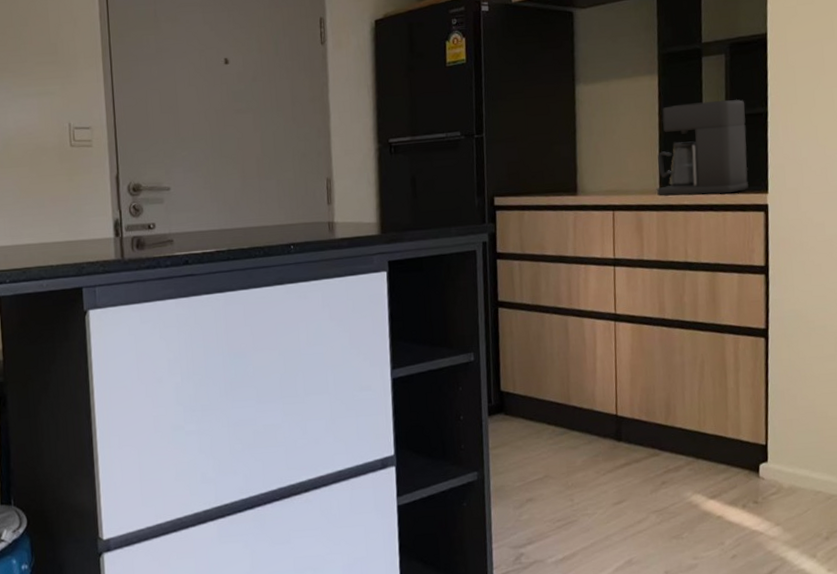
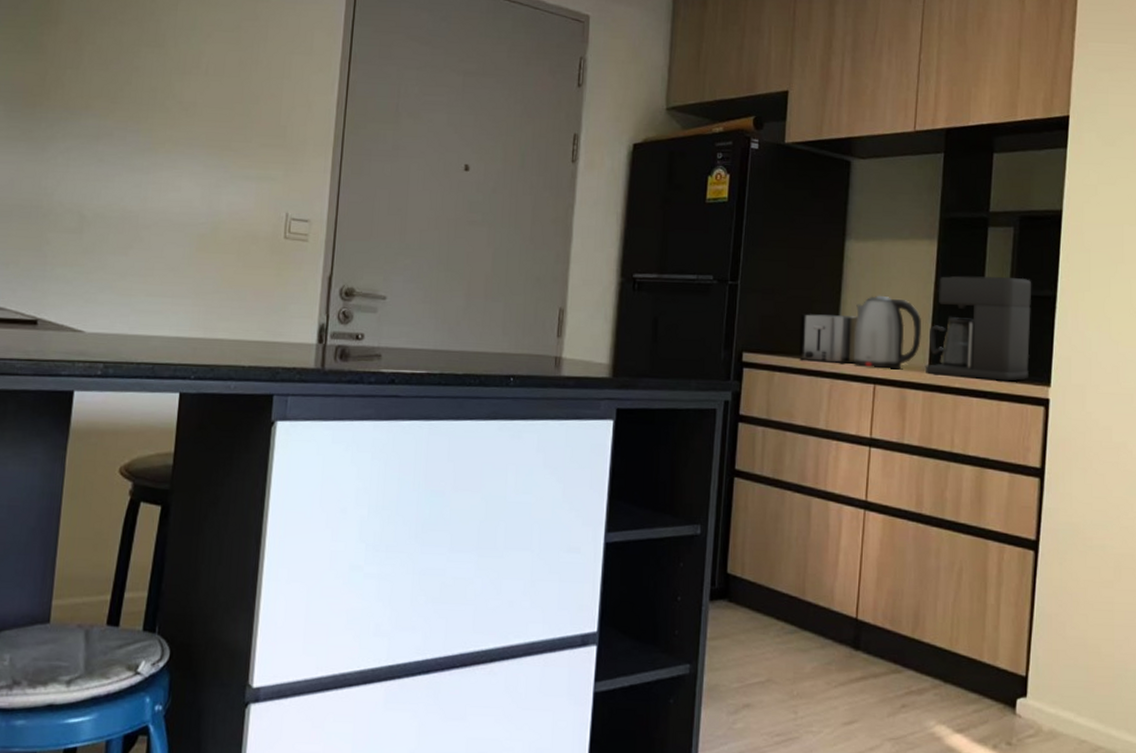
toaster: none [541,152,594,199] -> present [799,313,859,365]
kettle: none [591,130,652,198] -> present [853,295,922,370]

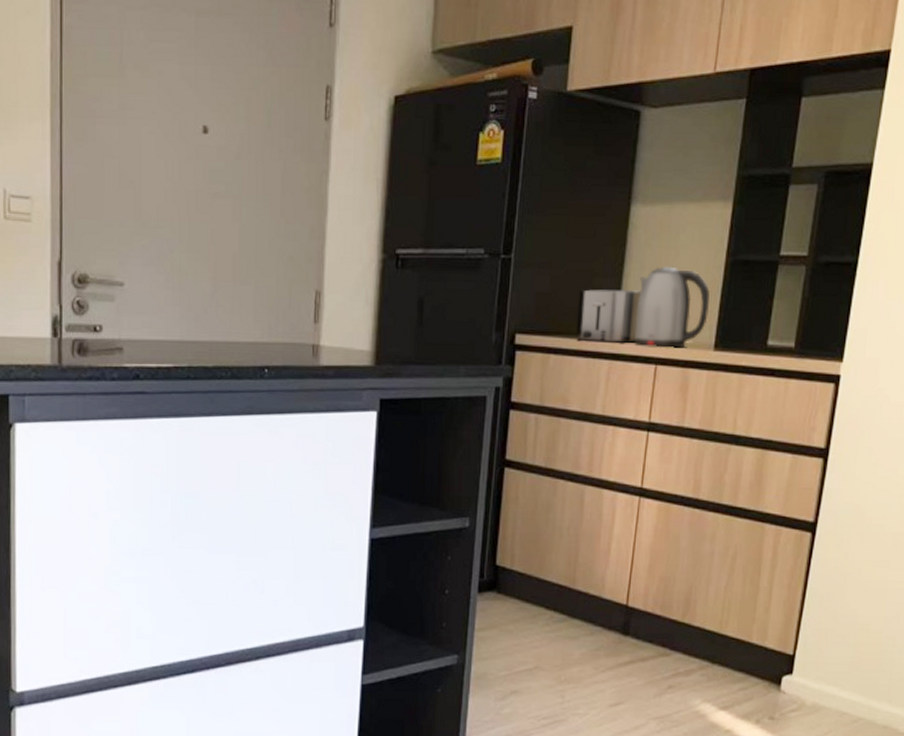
coffee maker: present [926,275,1032,382] -> none [711,241,833,359]

